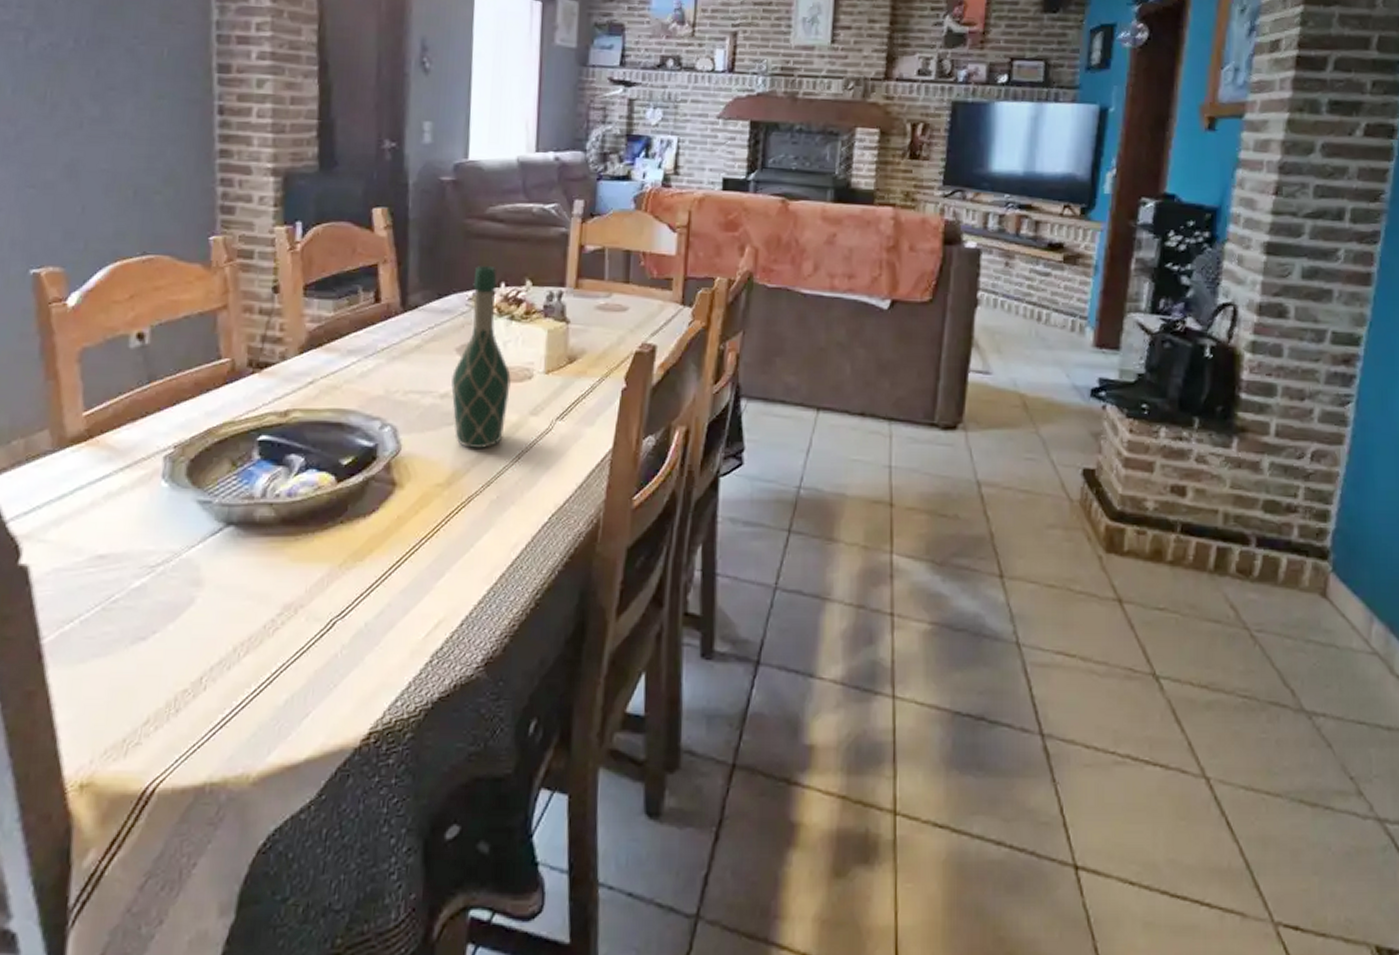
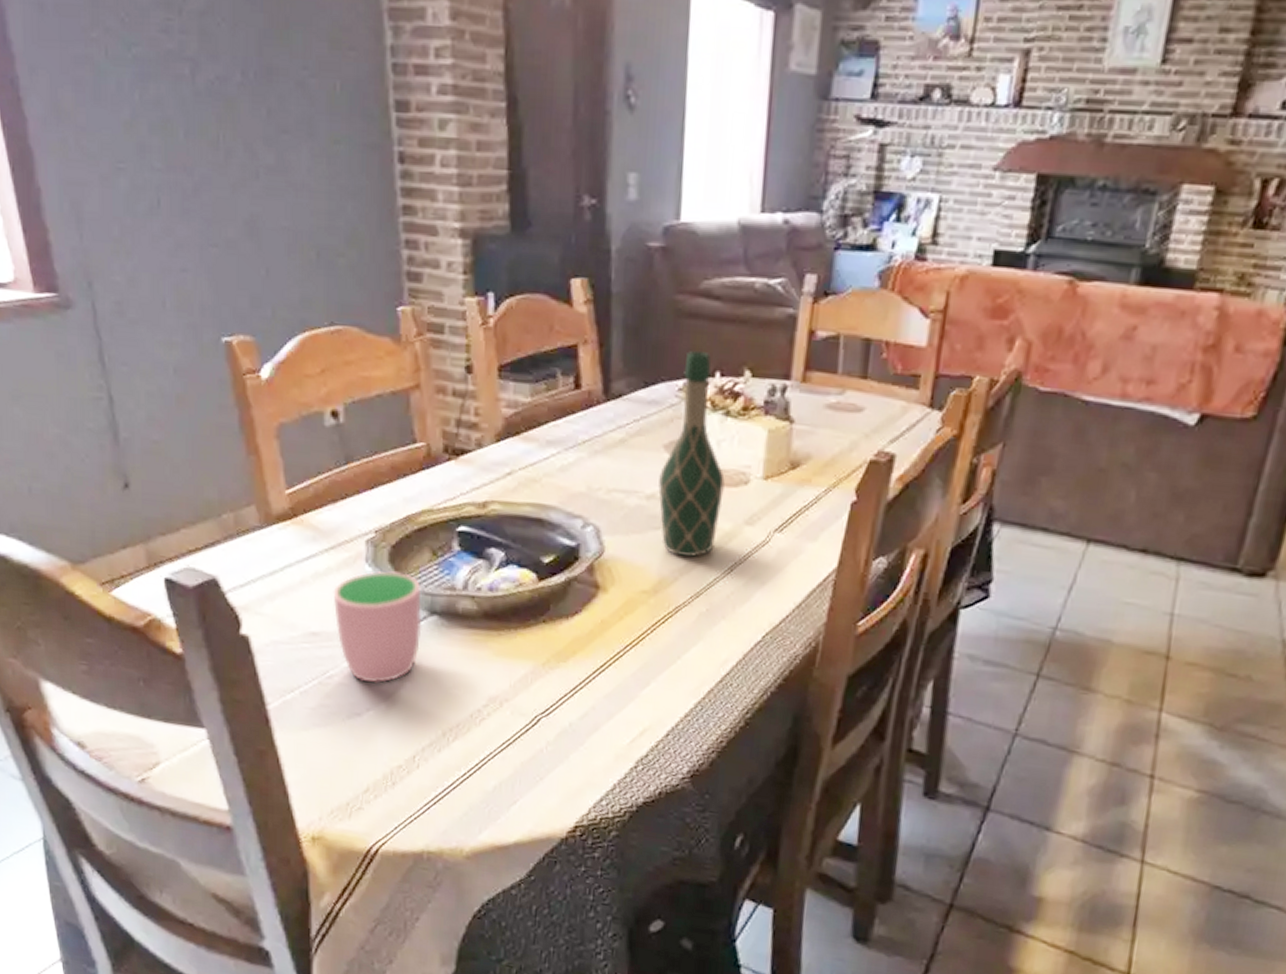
cup: none [124,485,219,603] -> present [333,570,422,684]

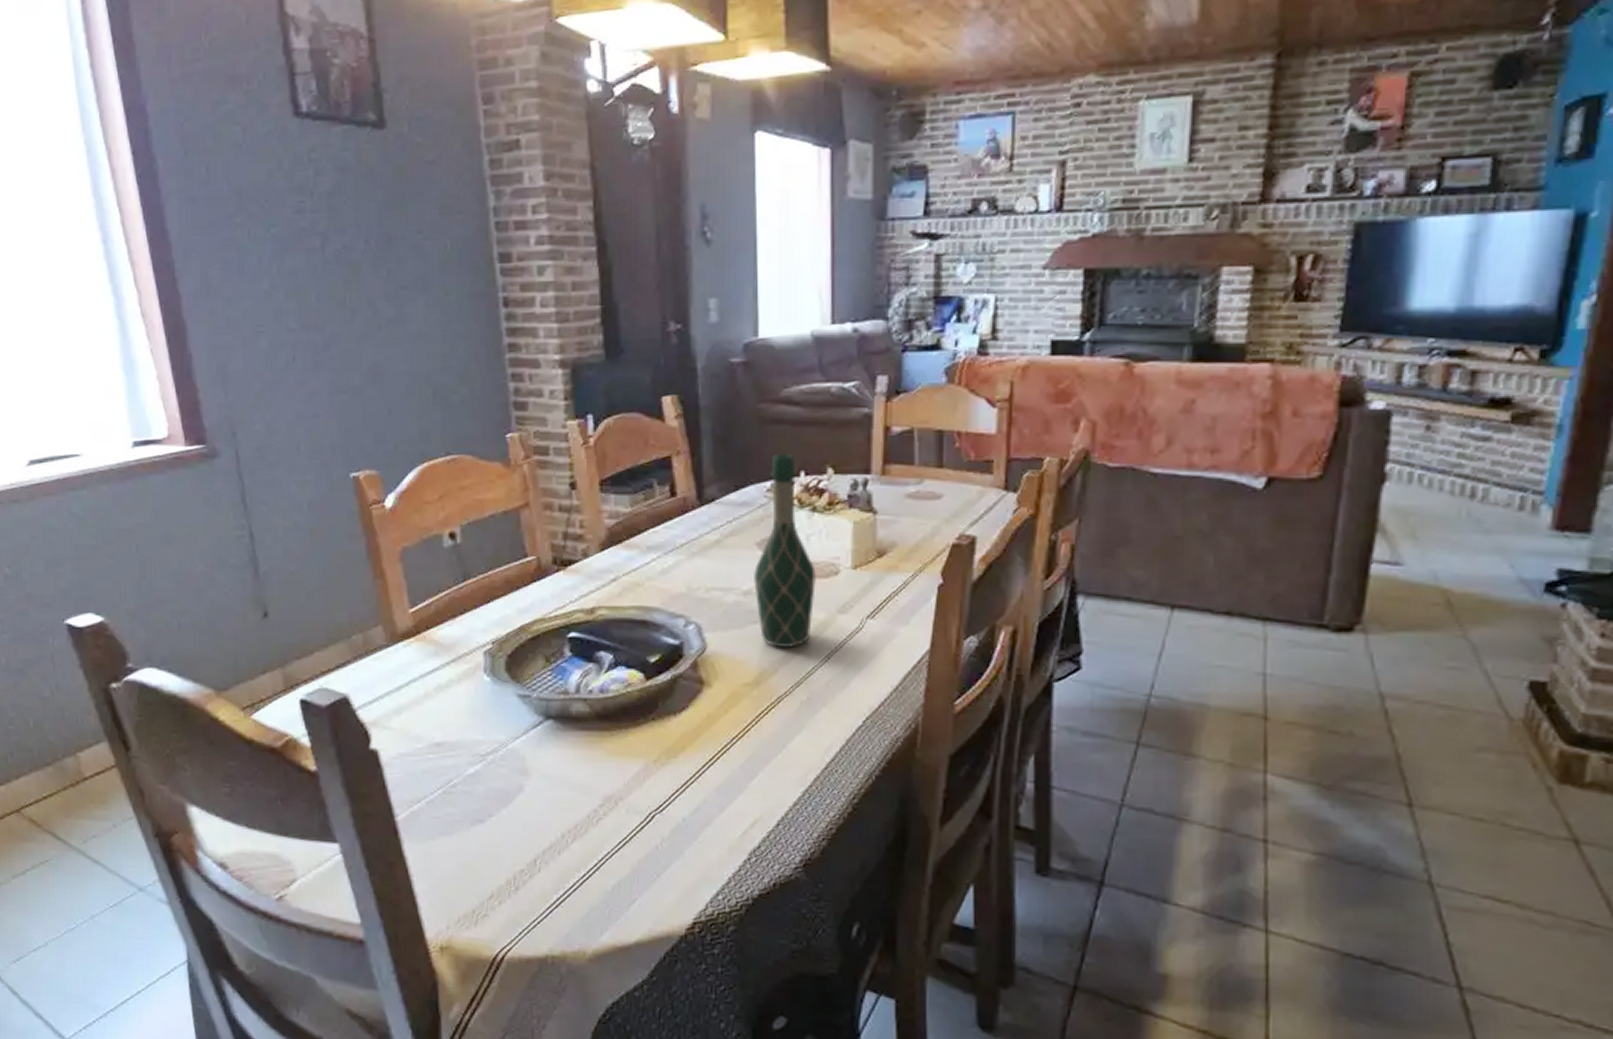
cup: present [333,570,422,684] -> none [454,679,539,790]

